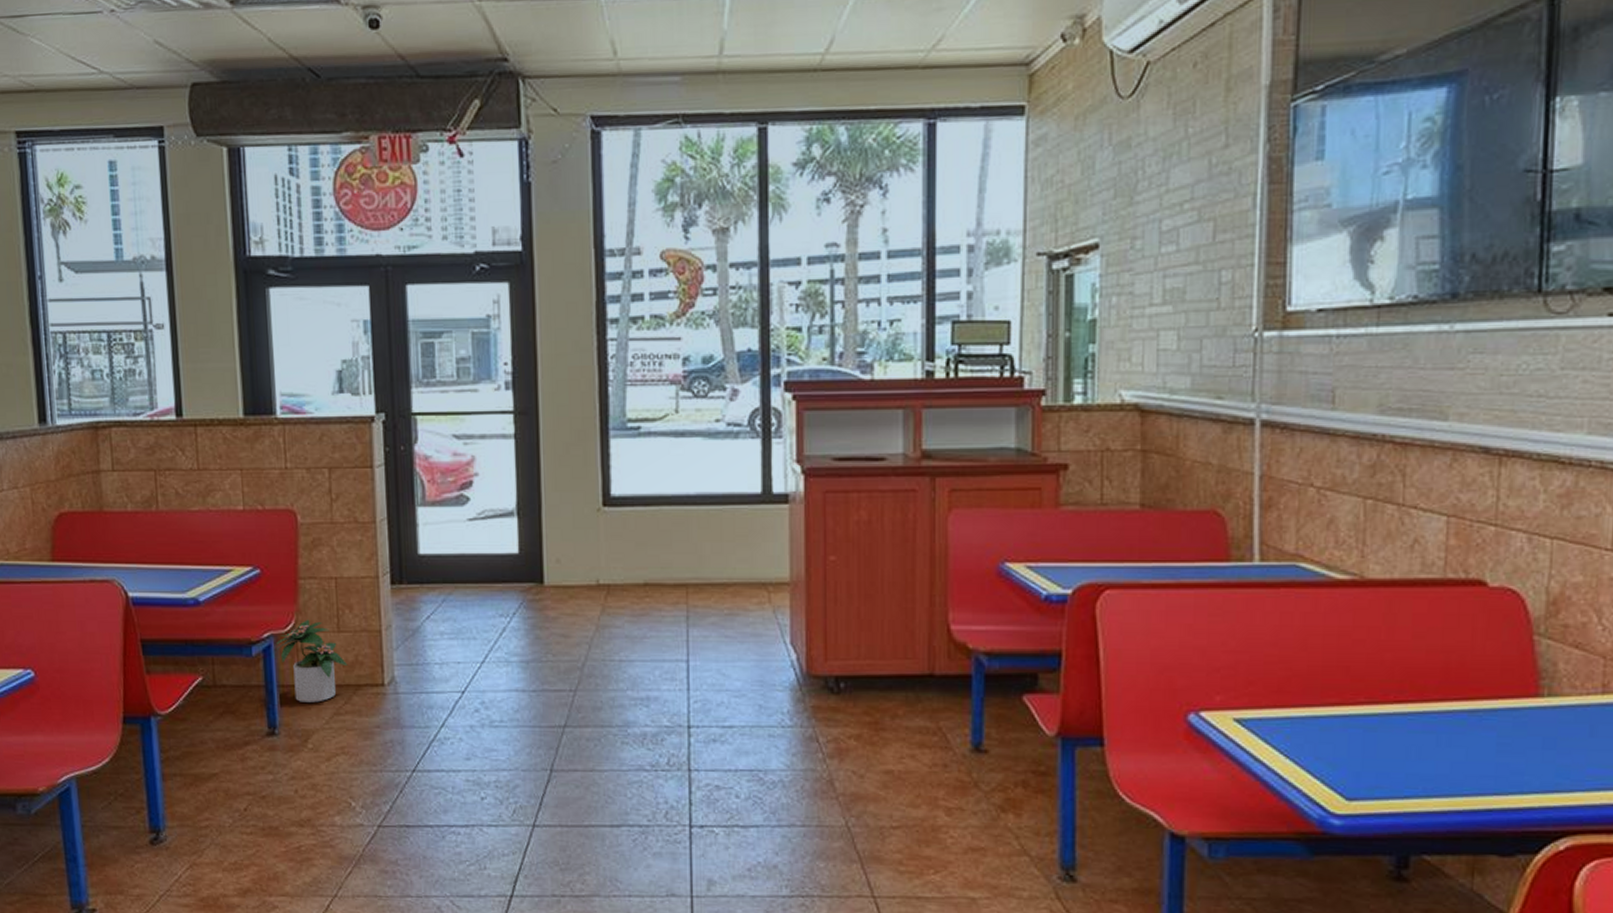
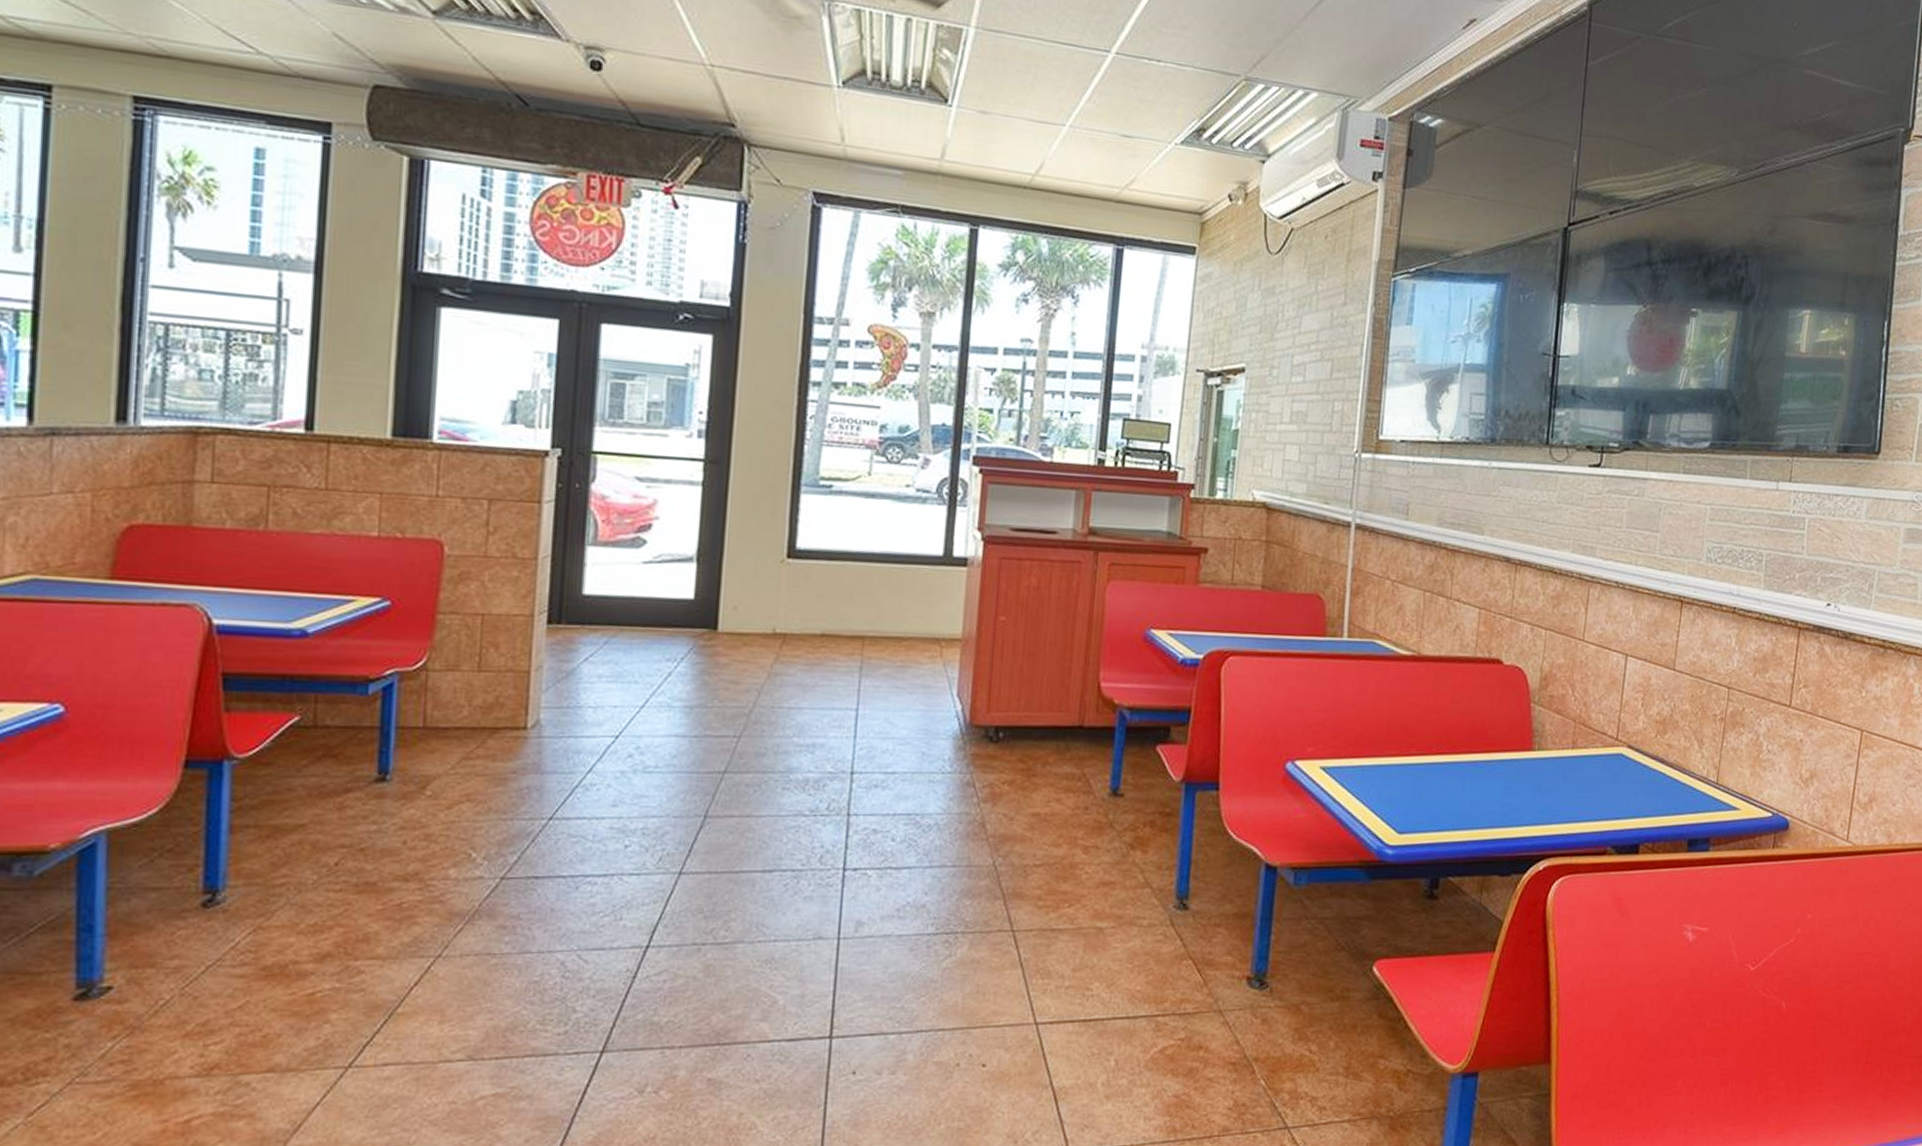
potted plant: present [275,619,348,704] -> none [398,657,486,747]

